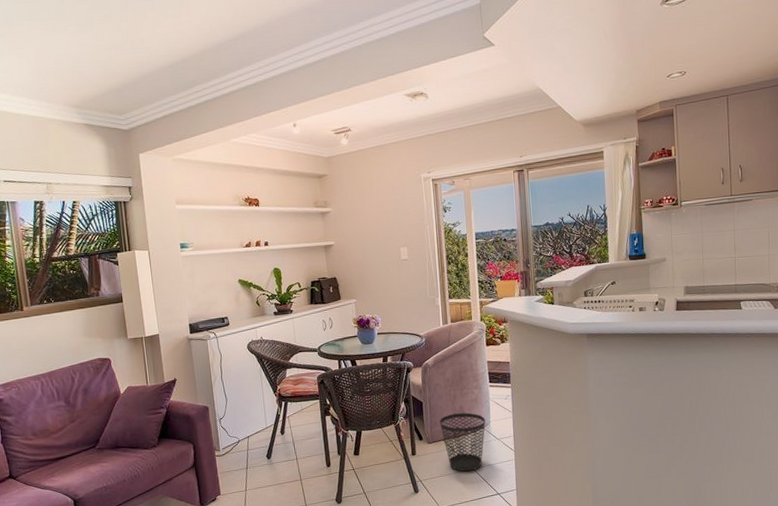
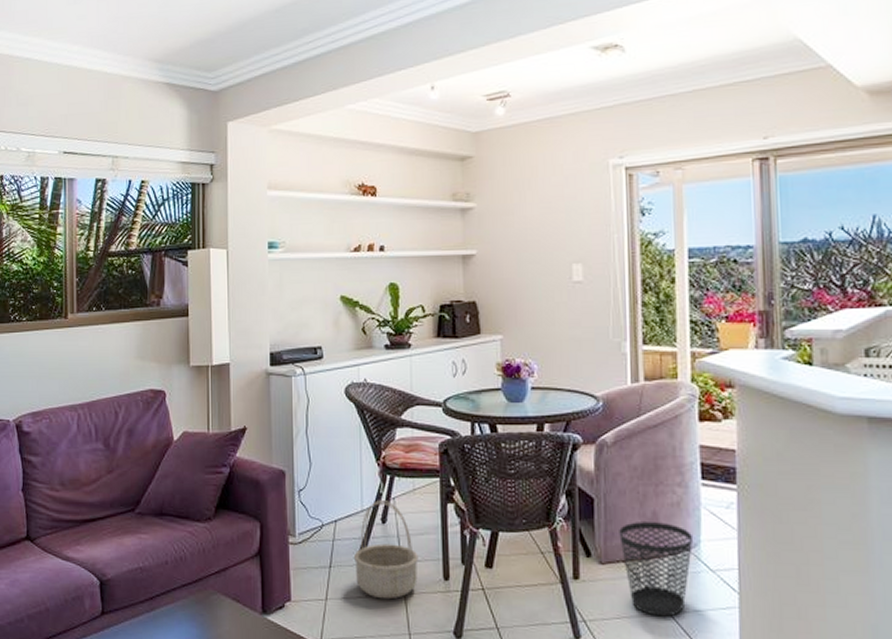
basket: none [262,419,309,485] -> present [353,500,419,600]

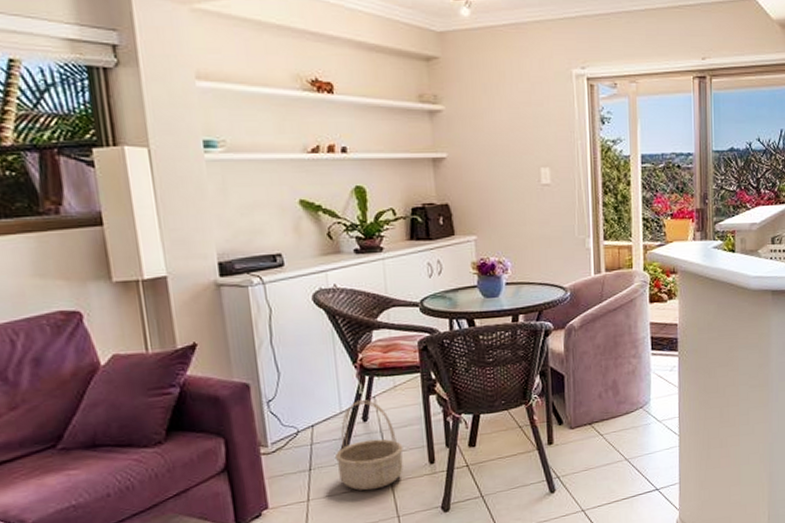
wastebasket: present [619,522,694,617] -> none [586,388,645,464]

